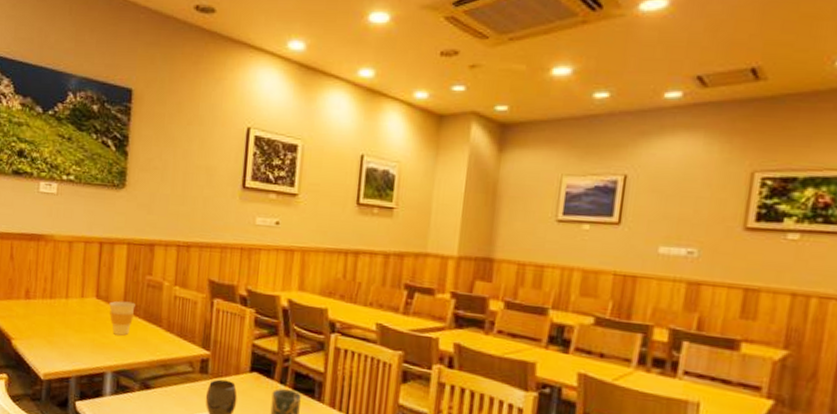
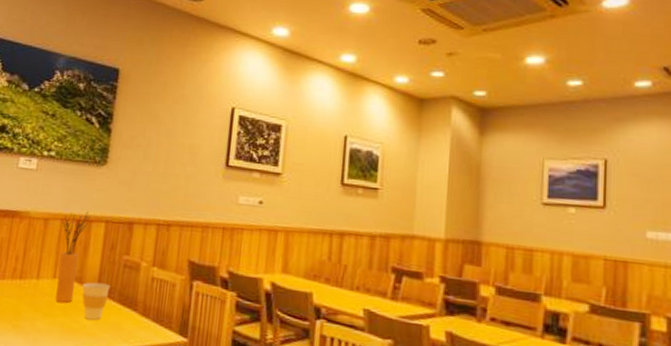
vase: none [85,234,113,321] -> present [55,211,91,304]

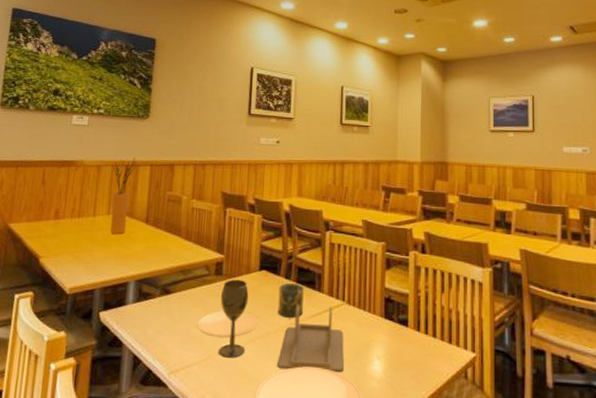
cup: present [82,282,110,321] -> none [133,215,157,247]

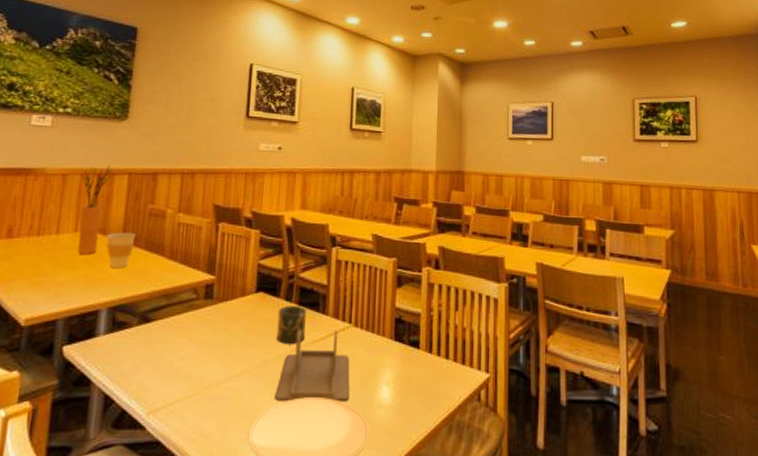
cup: none [133,215,157,247] -> present [106,232,136,268]
plate: present [197,310,259,338] -> none [182,338,254,370]
wine glass: present [219,279,249,358] -> none [207,303,244,392]

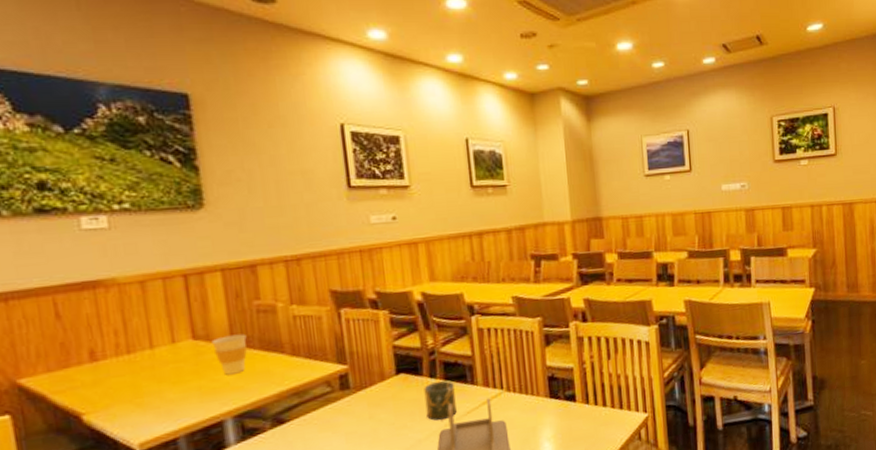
vase: present [78,165,113,256] -> none [165,263,205,367]

